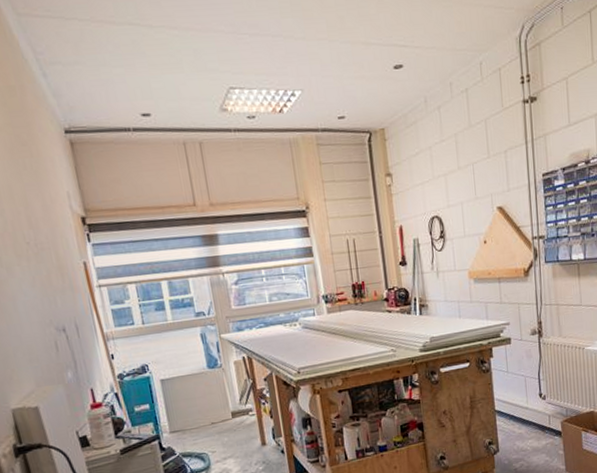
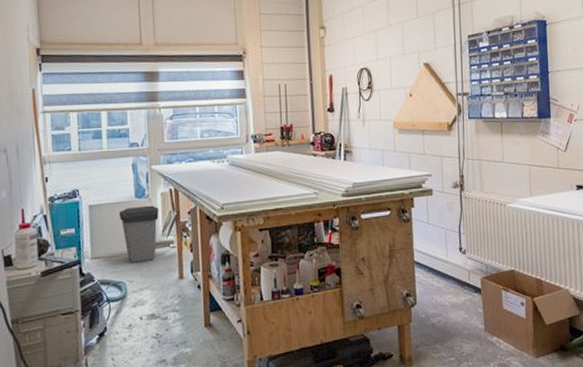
trash can: none [192,374,236,434] -> present [118,205,159,263]

